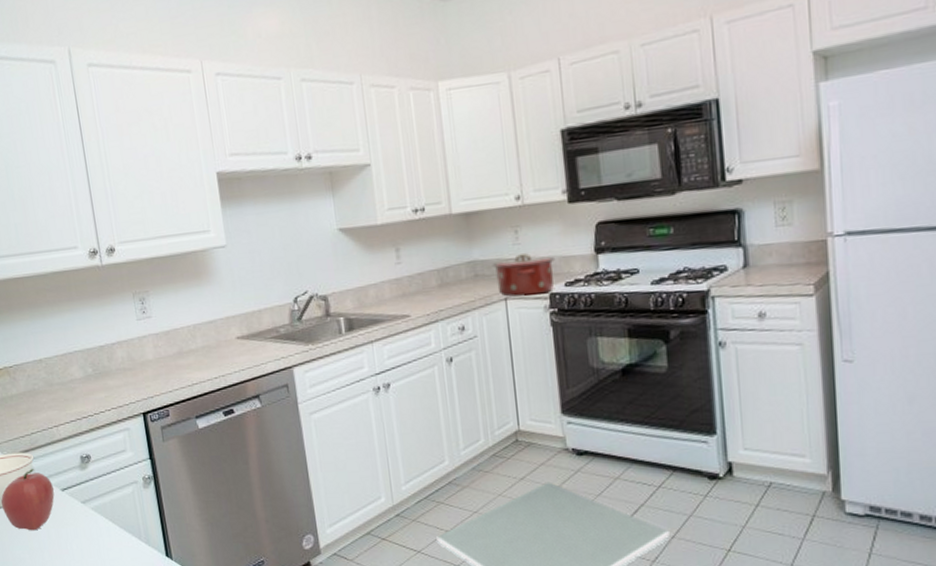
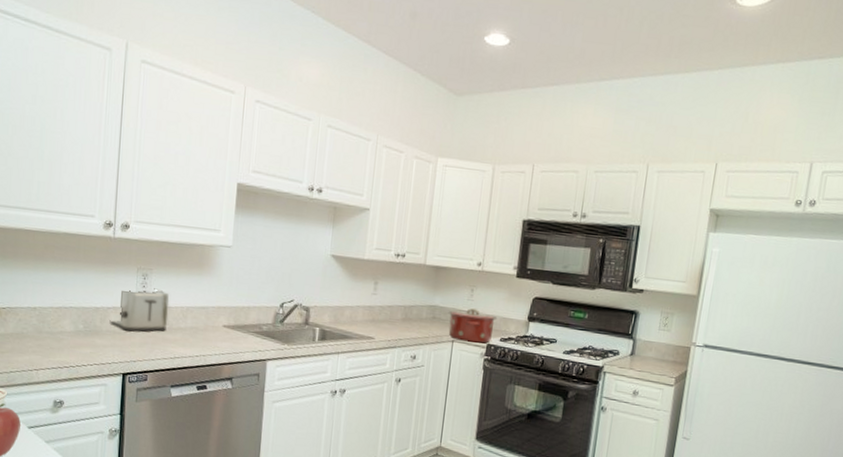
toaster: none [117,312,177,367] -> present [109,289,169,332]

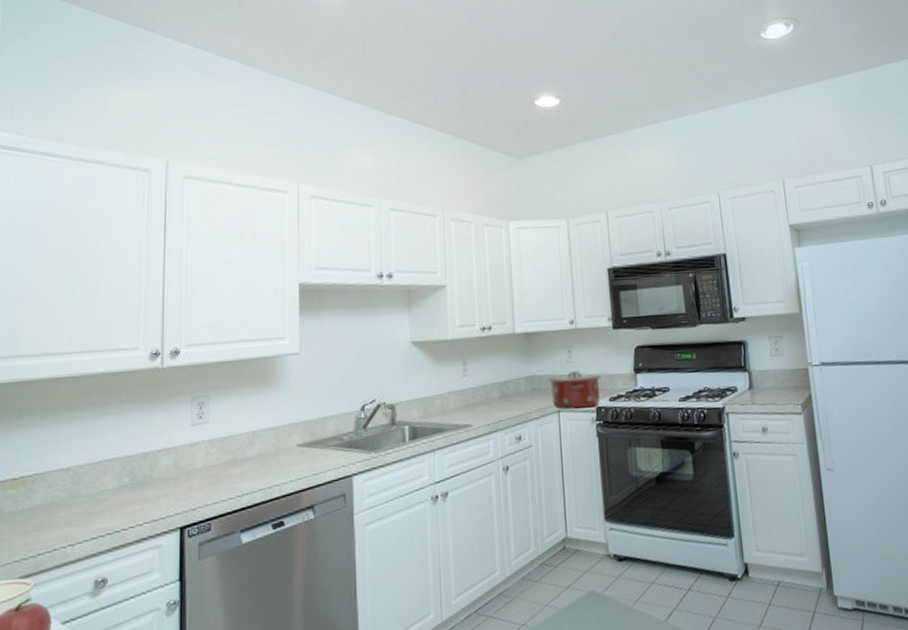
toaster: present [109,289,169,332] -> none [161,418,230,476]

